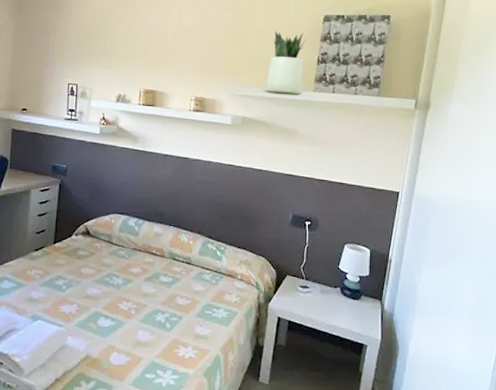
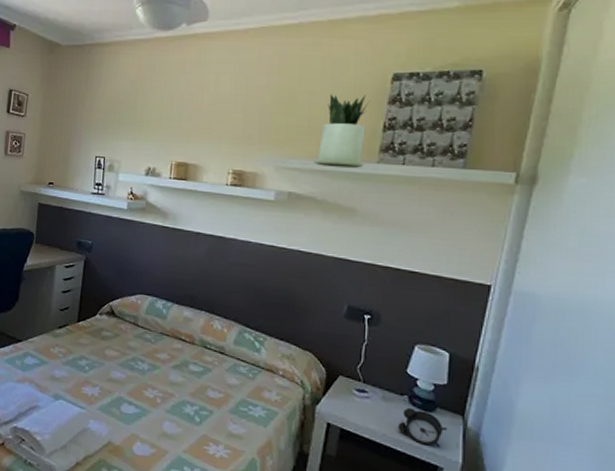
alarm clock: none [333,297,369,328] -> present [397,407,447,447]

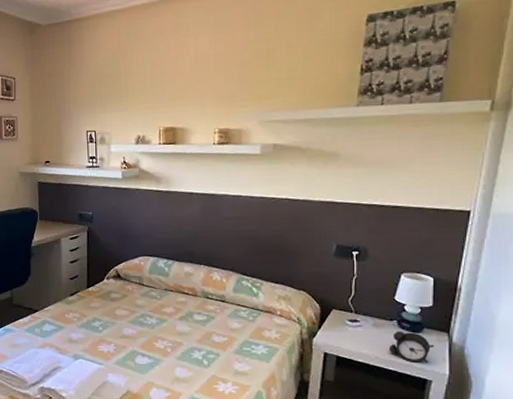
planter: present [312,94,370,169] -> none [294,40,346,116]

